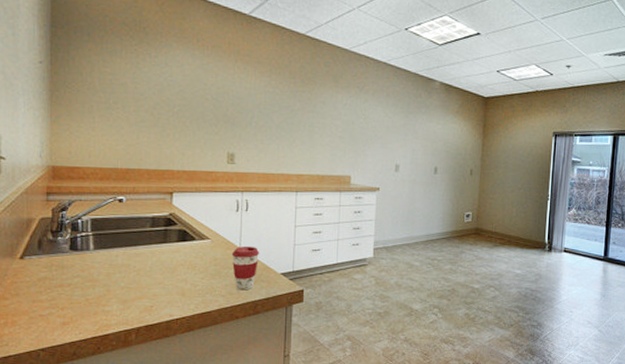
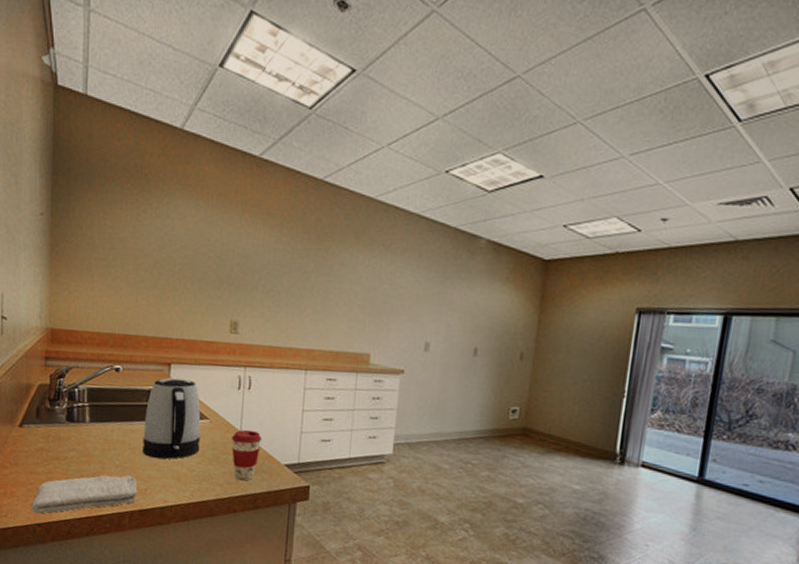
washcloth: none [35,295,144,339] -> present [32,474,138,514]
kettle: none [147,204,203,278] -> present [143,377,201,459]

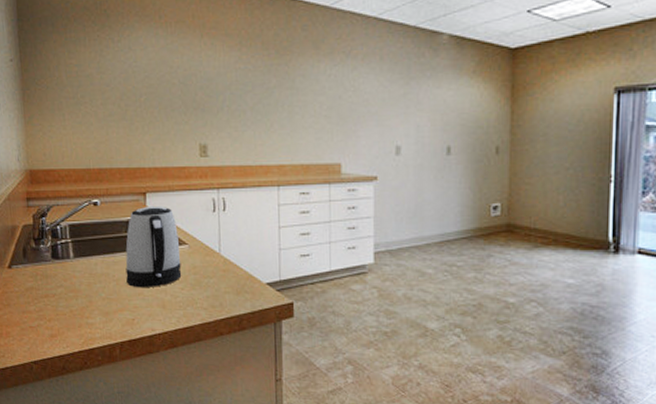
washcloth: present [32,474,138,514] -> none [26,307,126,352]
coffee cup: present [232,429,263,481] -> none [212,251,242,303]

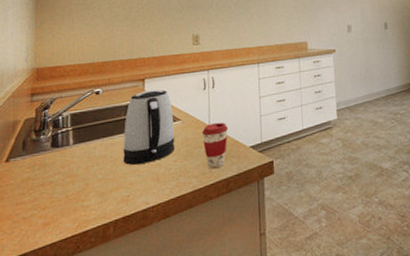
coffee cup: none [212,251,242,303] -> present [202,122,229,169]

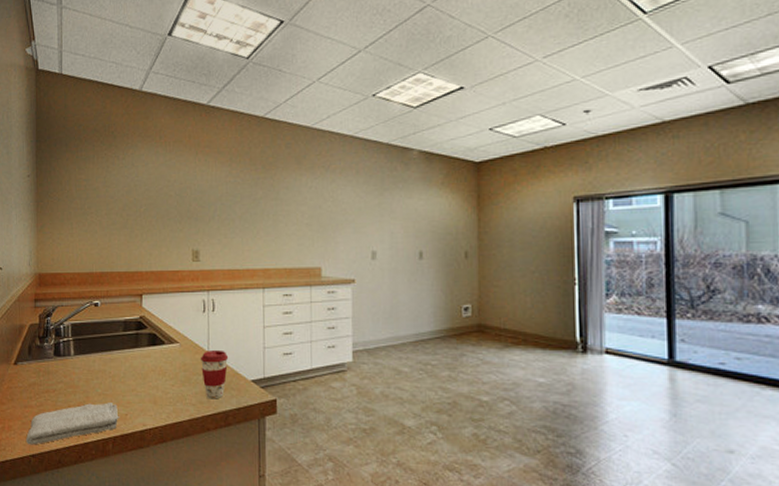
washcloth: none [17,186,121,244] -> present [26,402,119,445]
kettle: present [123,89,175,165] -> none [121,306,173,385]

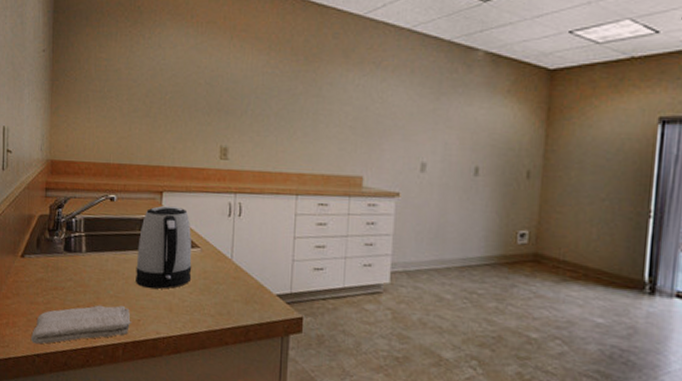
kettle: none [121,306,173,385] -> present [136,205,192,289]
coffee cup: present [201,349,229,399] -> none [223,258,254,312]

